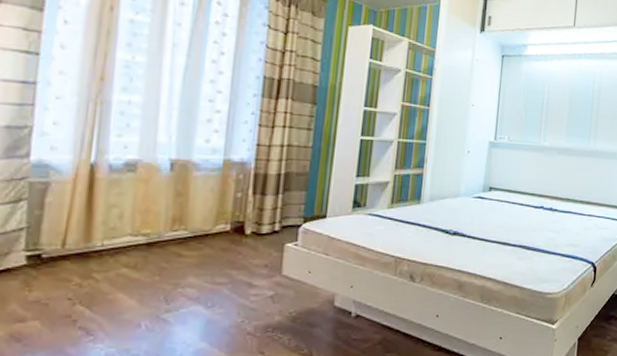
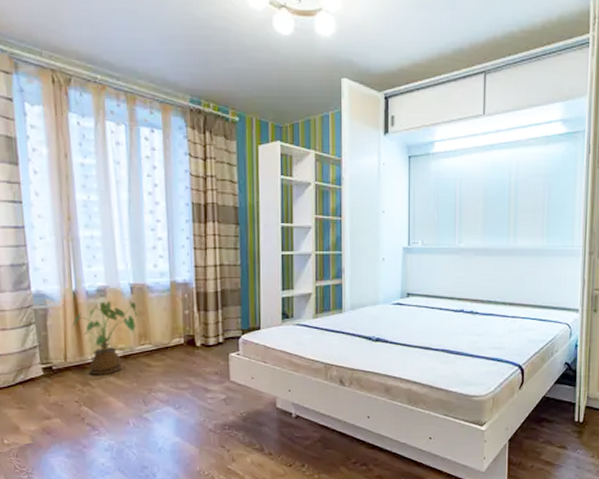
house plant: none [80,177,176,267] -> present [71,300,138,376]

